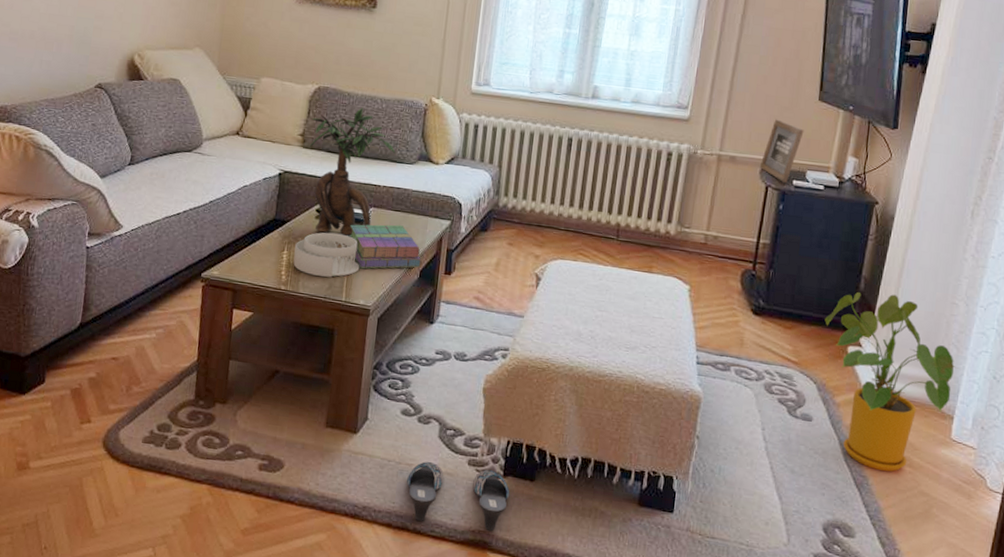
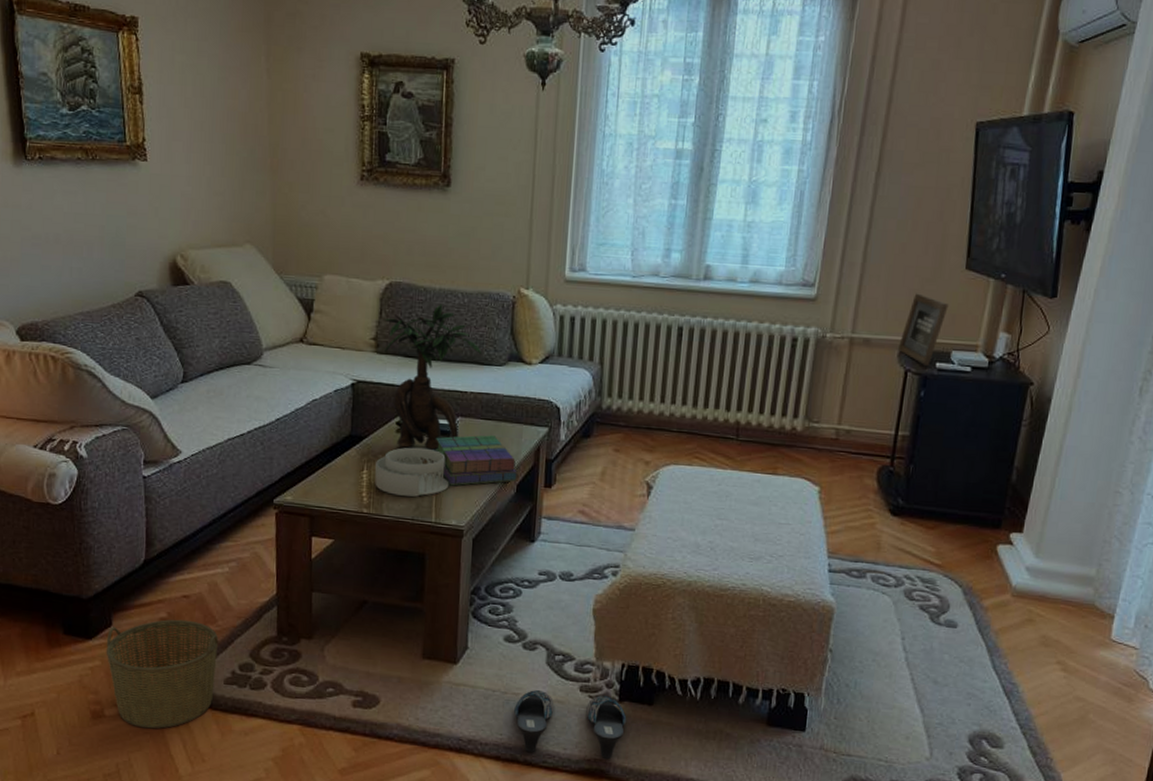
basket: none [36,379,141,483] -> present [106,619,219,729]
house plant: present [825,291,959,472] -> none [971,484,1121,678]

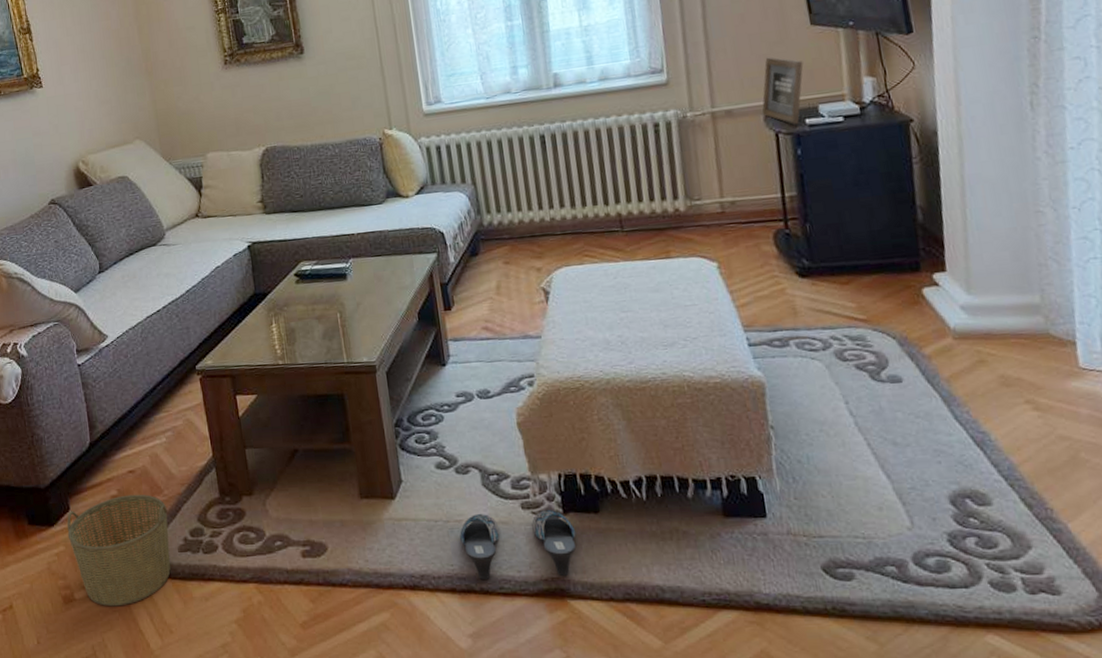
architectural model: present [374,447,450,497] -> none [281,293,354,343]
decorative plant: present [383,303,482,450] -> none [268,158,361,297]
books: present [433,435,519,486] -> none [332,270,418,325]

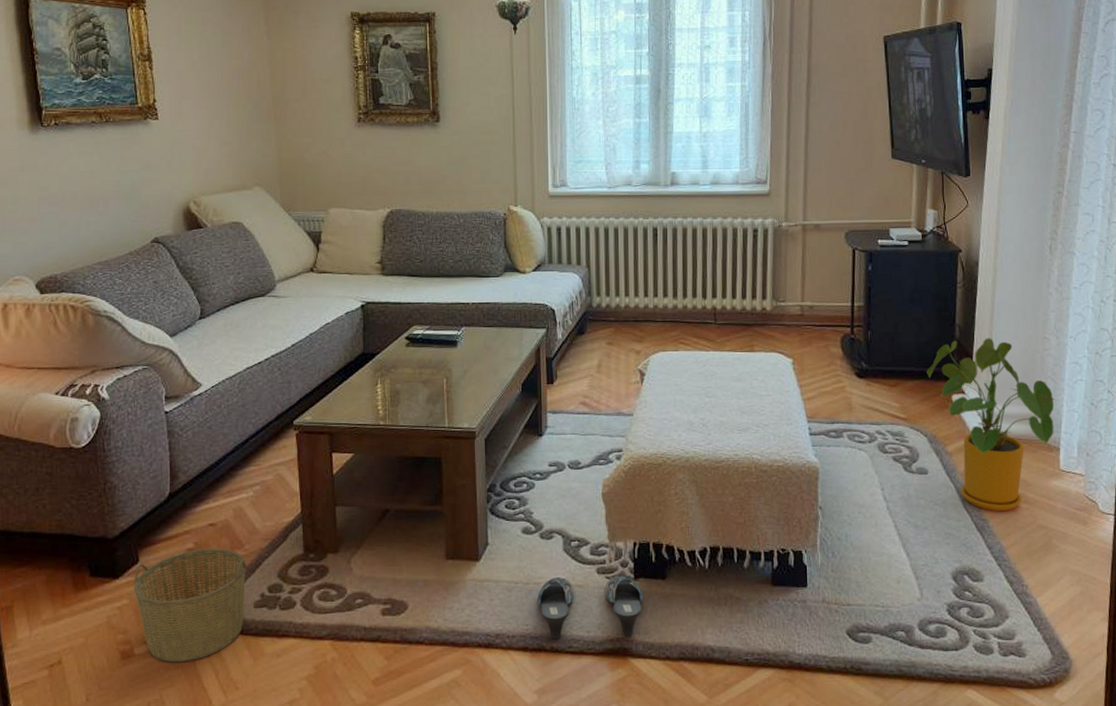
picture frame: present [761,57,804,125] -> none [844,182,882,244]
house plant: none [885,218,1066,422] -> present [926,338,1058,512]

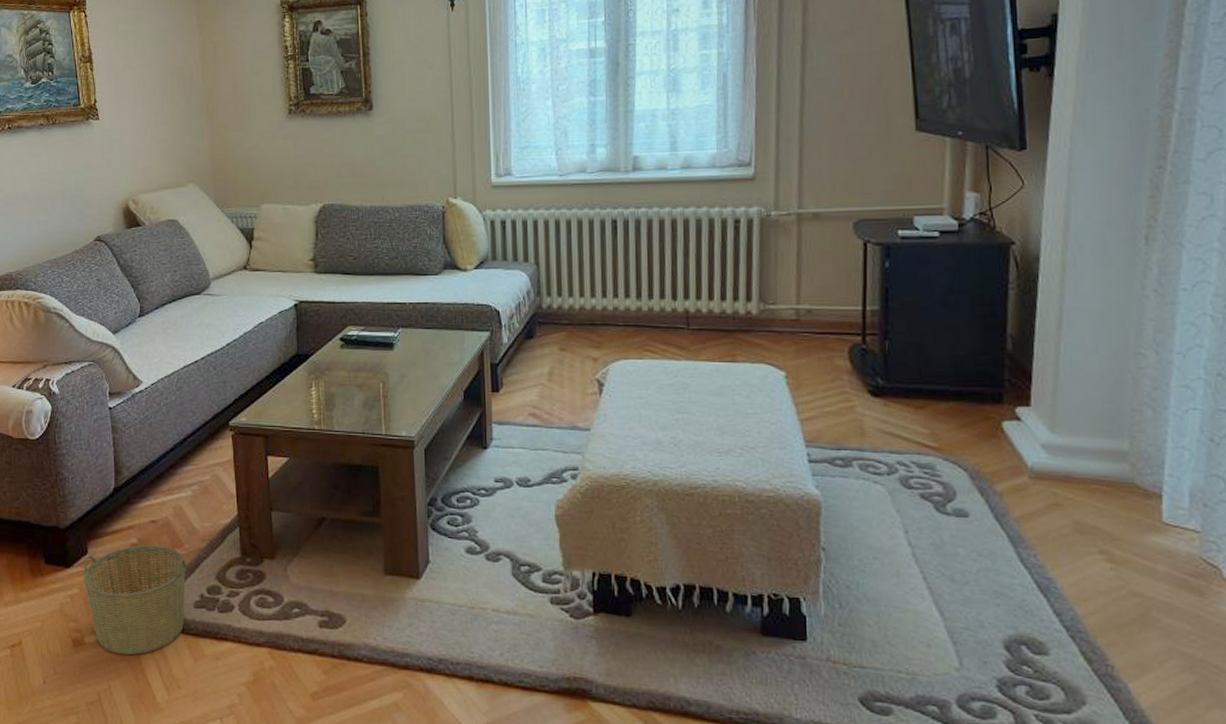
slippers: present [537,574,644,639] -> none [483,604,605,677]
house plant: present [926,338,1058,512] -> none [966,352,1159,571]

